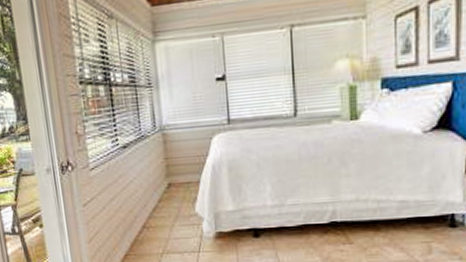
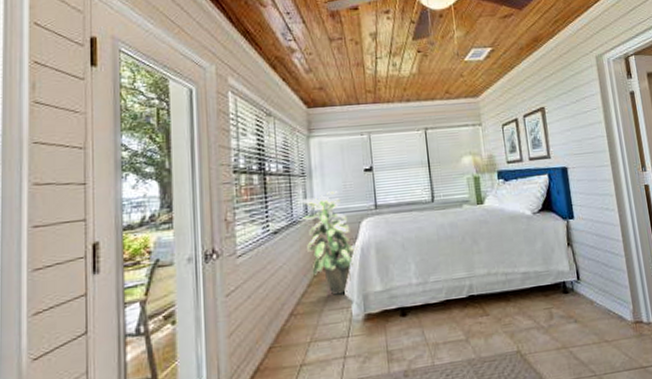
indoor plant: none [146,103,210,212] -> present [298,191,359,295]

